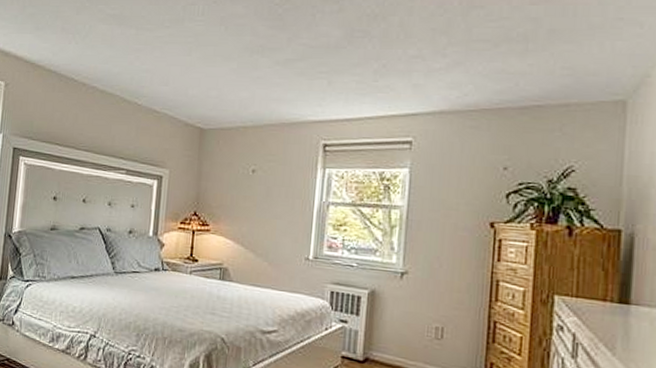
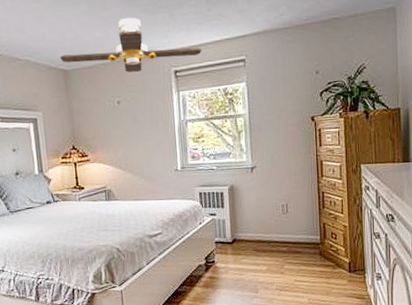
ceiling fan: none [199,80,359,140] -> present [60,17,201,72]

